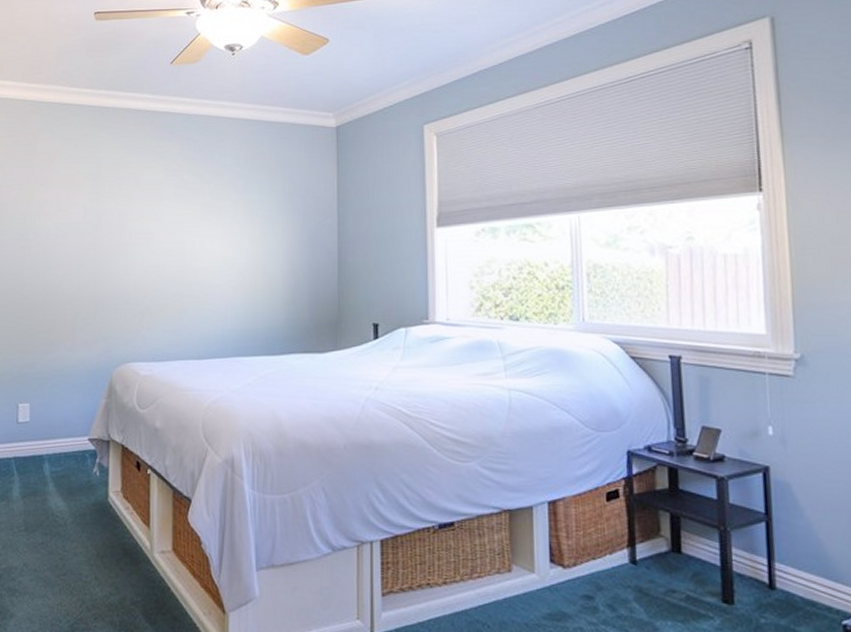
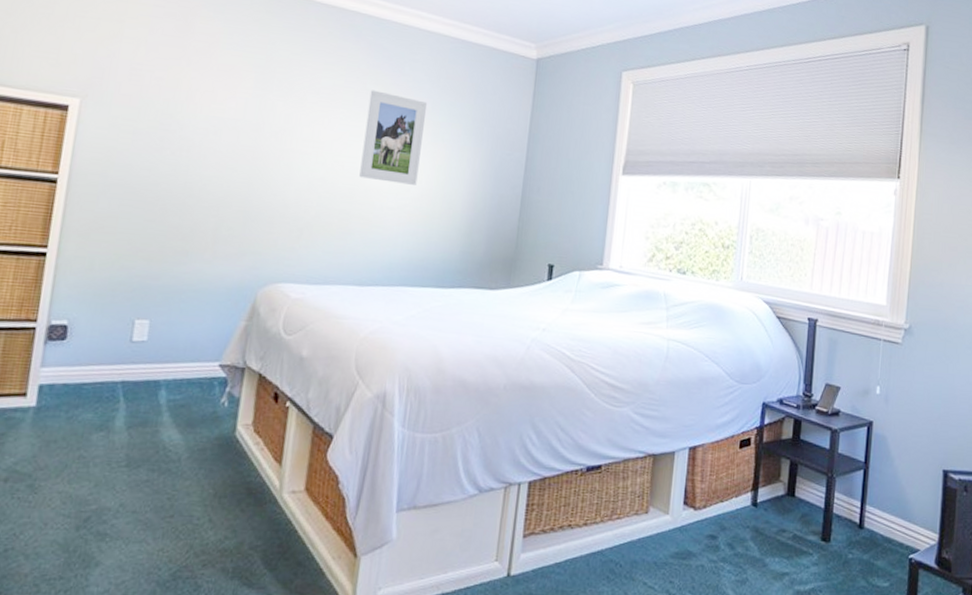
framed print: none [186,179,239,262] -> present [359,90,428,185]

